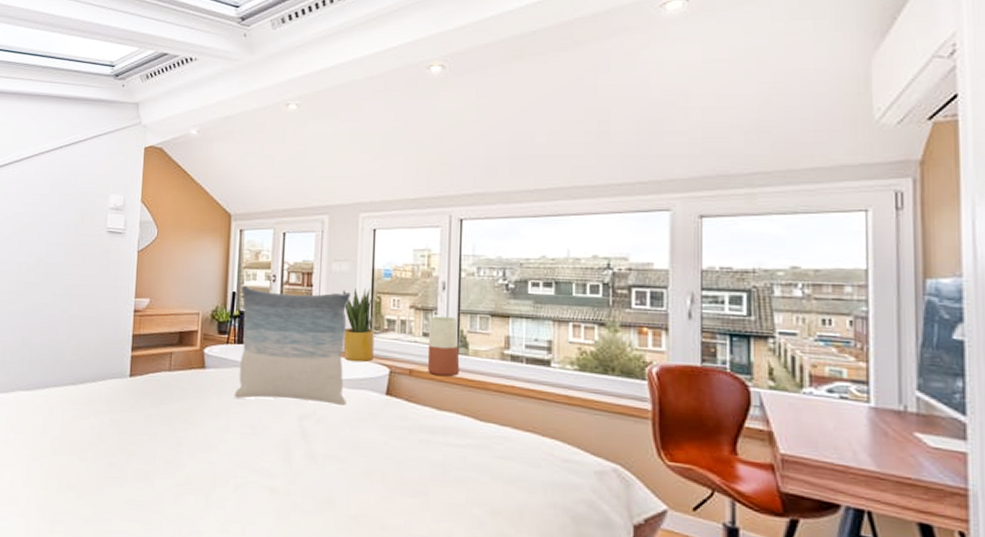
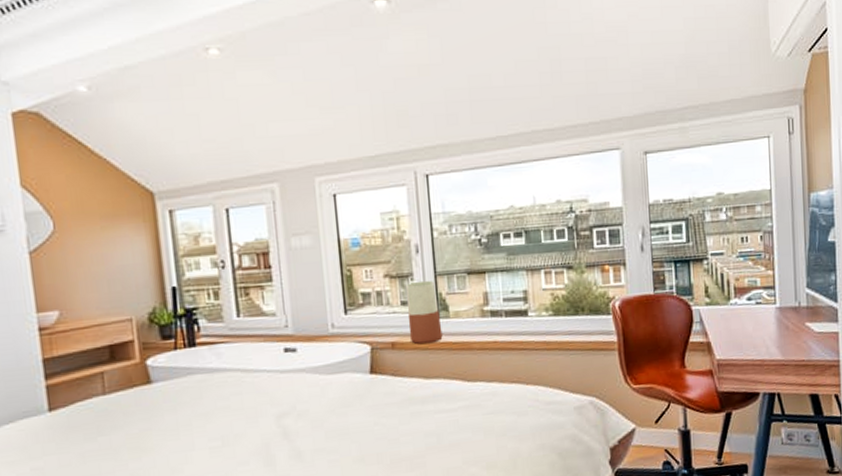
pillow: present [234,285,351,407] -> none [183,269,329,410]
planter: present [342,287,377,362] -> none [307,261,352,345]

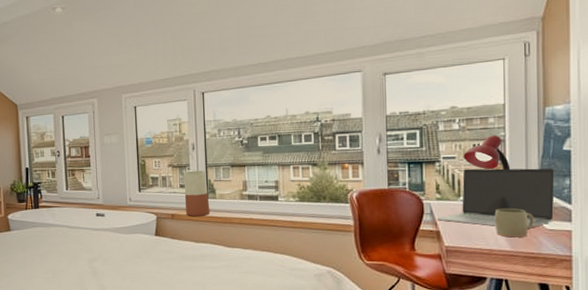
laptop: none [708,263,822,333] -> present [438,168,555,227]
desk lamp: none [731,225,779,267] -> present [463,135,510,170]
mug: none [765,310,803,345] -> present [494,208,534,238]

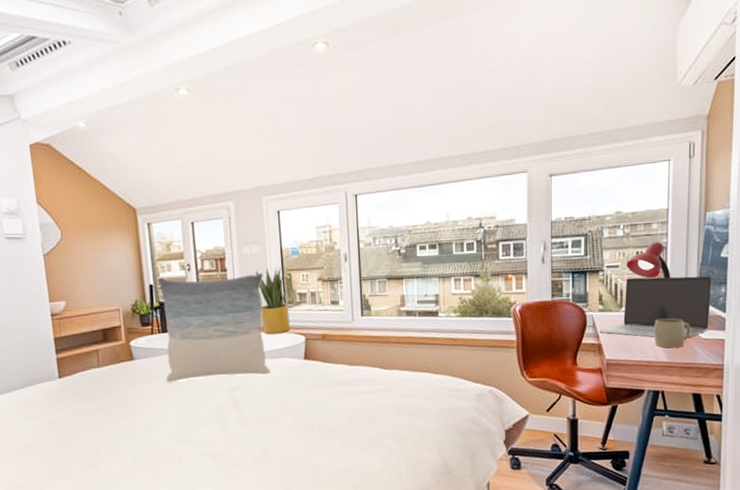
pillow: none [33,159,125,251] -> present [158,273,271,382]
planter: none [114,154,143,213] -> present [255,267,290,335]
vase: present [183,170,210,217] -> none [335,284,365,337]

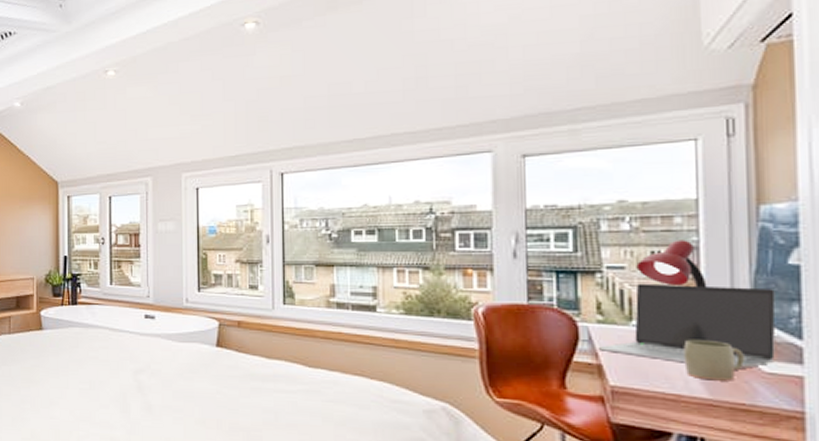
pillow: present [158,273,271,382] -> none [71,249,179,360]
planter: present [255,267,290,335] -> none [169,245,203,317]

